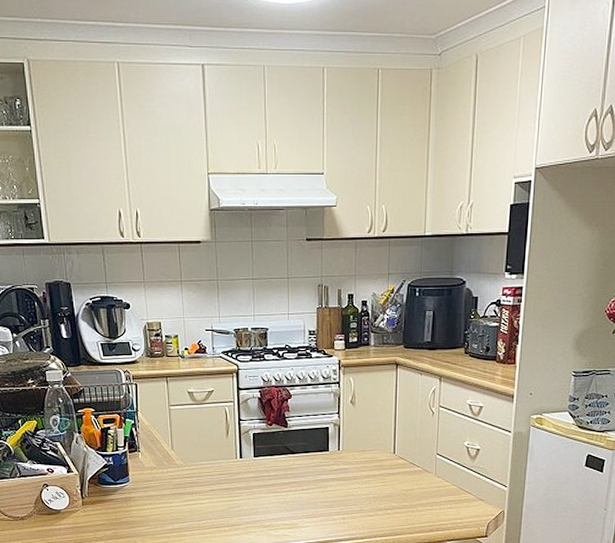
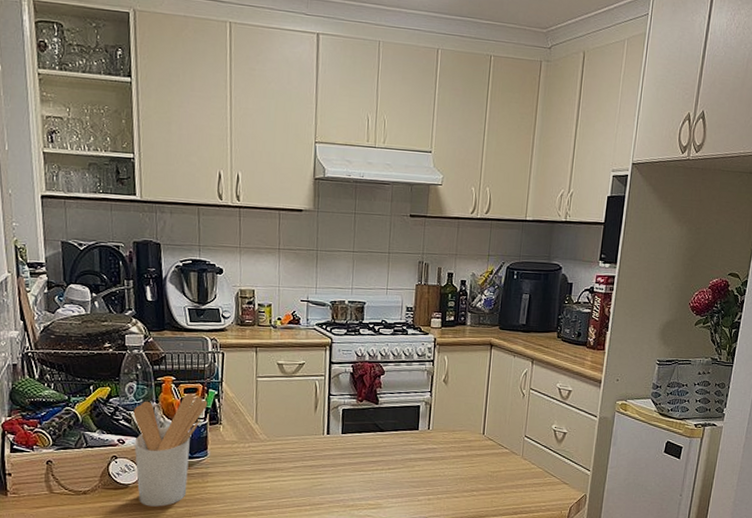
utensil holder: none [59,424,126,530] -> present [133,394,208,507]

